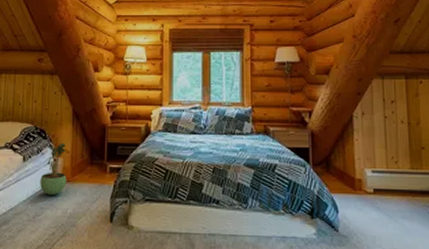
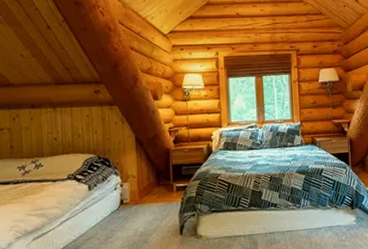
potted plant: present [40,143,67,195] -> none [108,169,135,218]

